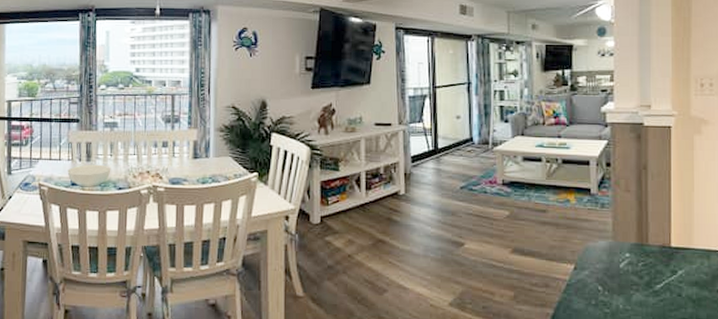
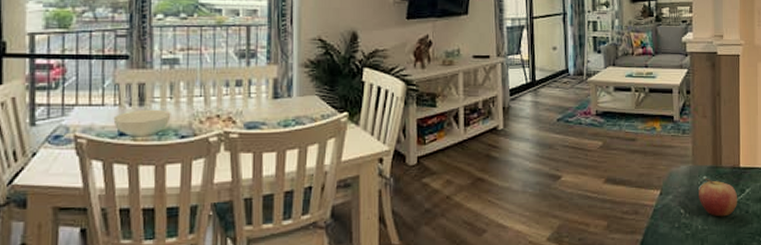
fruit: none [620,255,668,298] -> present [699,178,738,217]

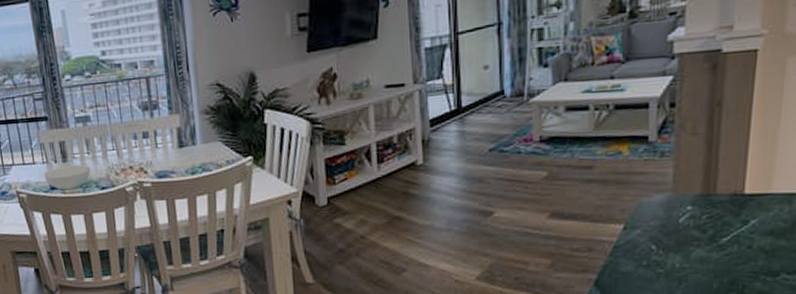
fruit: present [699,178,738,217] -> none [678,208,738,254]

